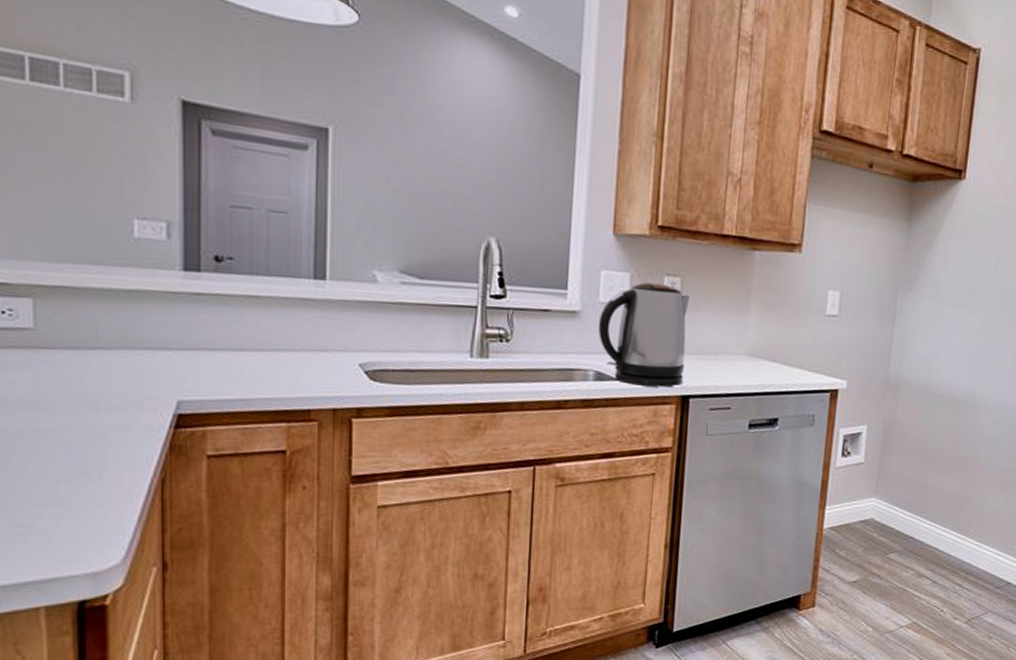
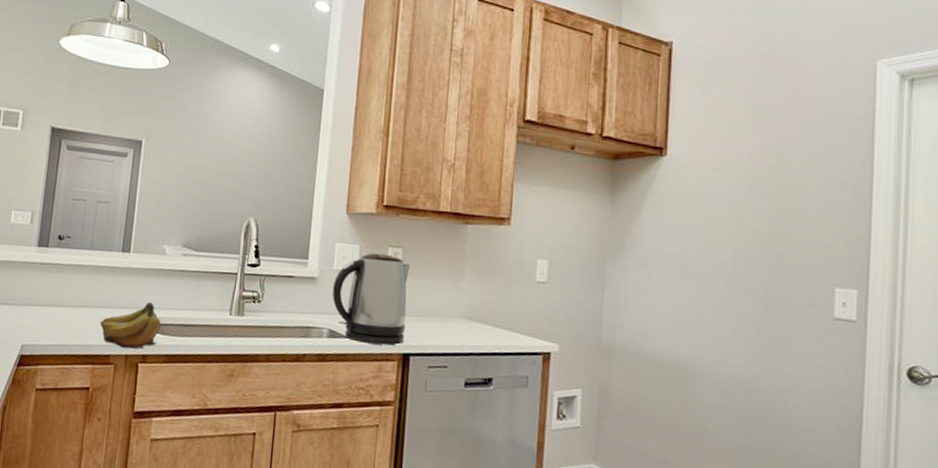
fruit: none [291,343,379,403] -> present [99,302,162,350]

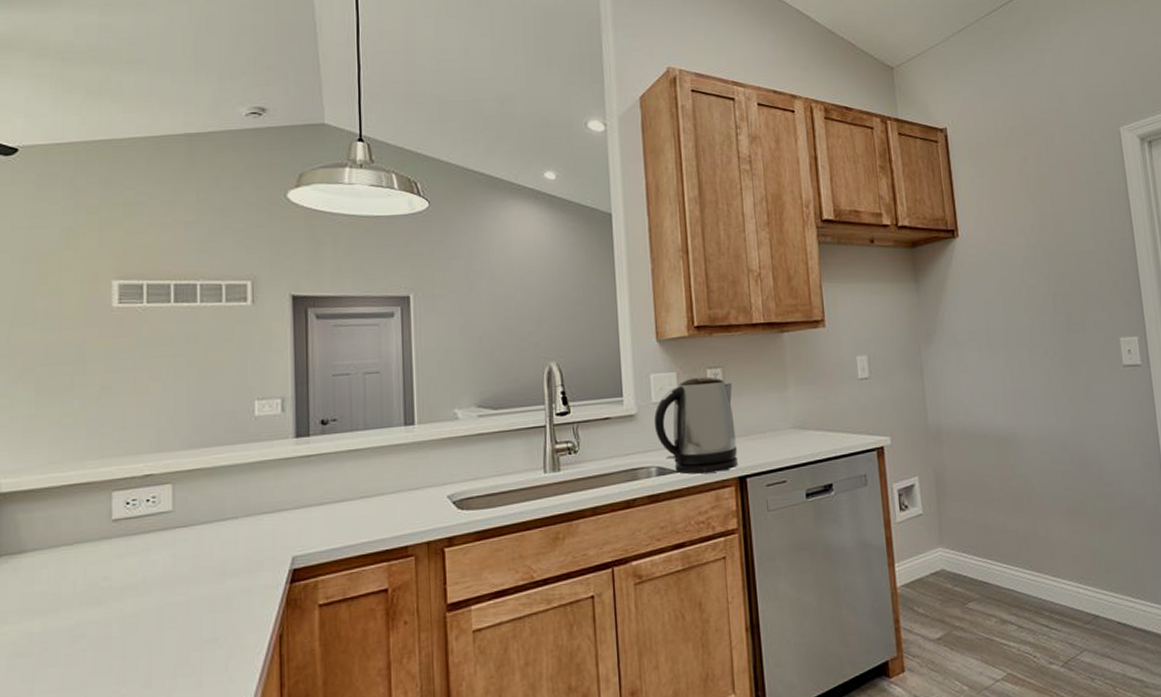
fruit: present [99,302,162,350] -> none [389,477,466,536]

